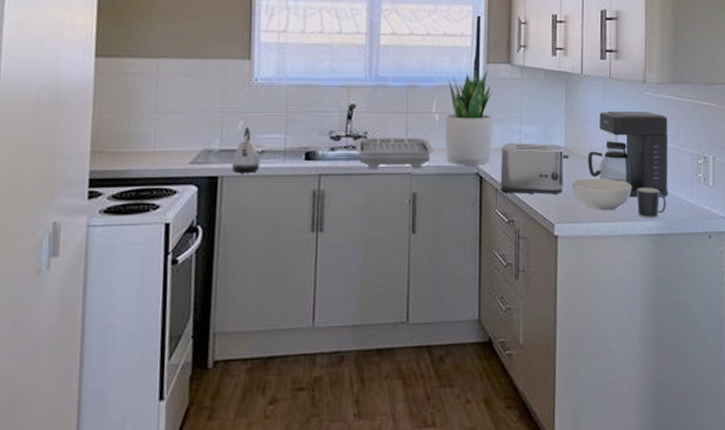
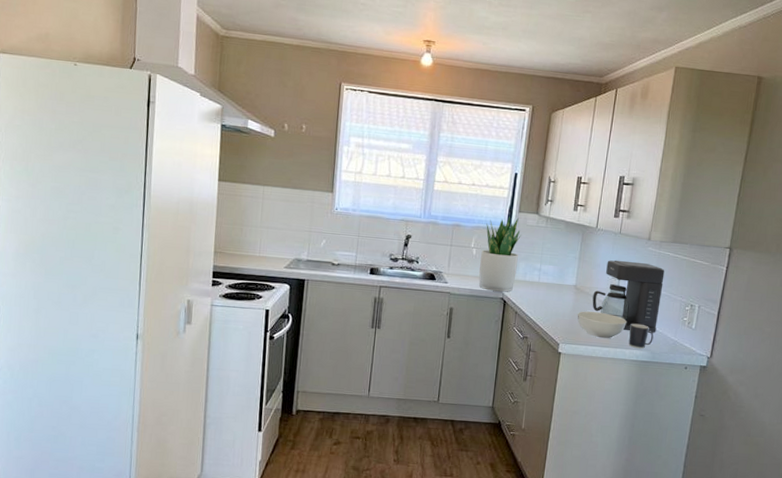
kettle: present [231,126,261,173] -> none [314,244,337,280]
dish rack: present [355,138,435,170] -> none [408,262,470,290]
toaster: present [500,142,570,196] -> none [519,277,578,322]

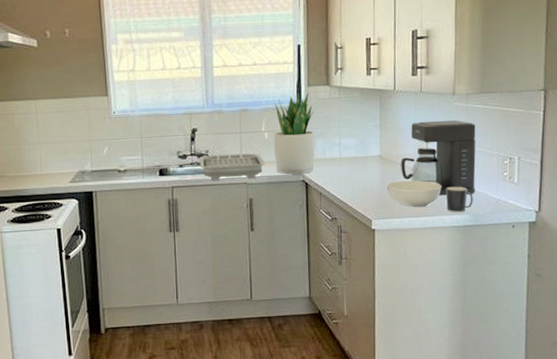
dish rack: none [408,262,470,290] -> present [199,153,266,181]

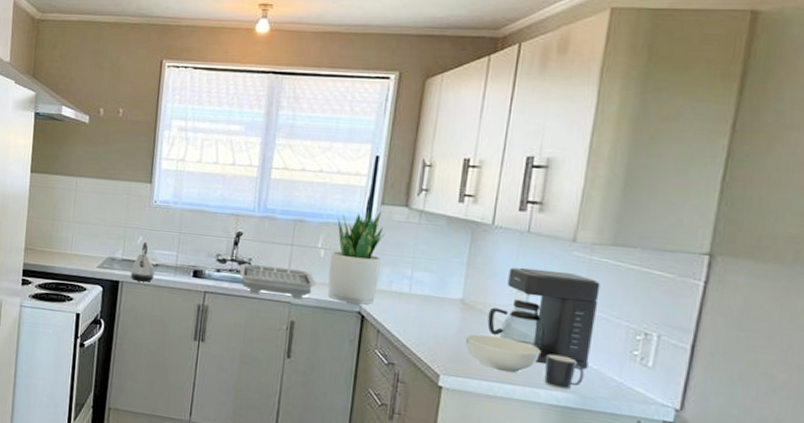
kettle: none [101,150,125,188] -> present [130,241,155,282]

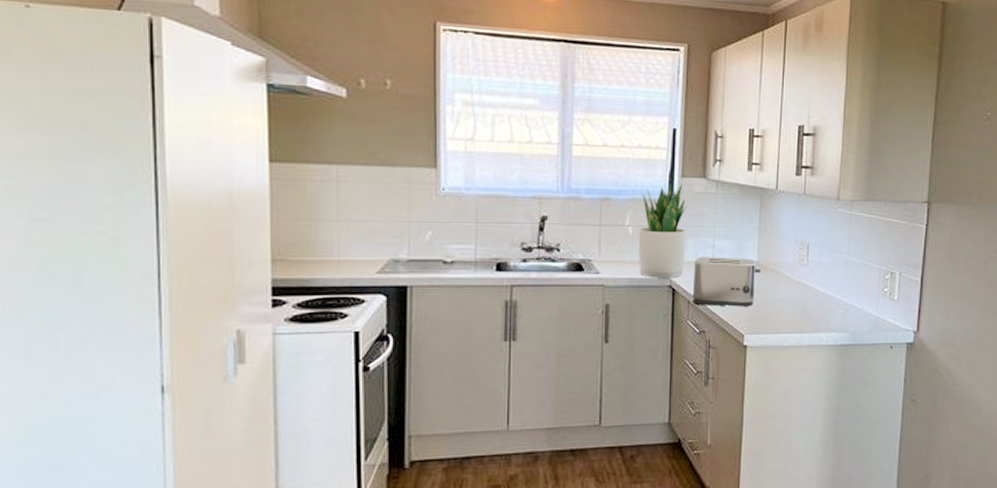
kettle: present [130,241,155,282] -> none [420,236,451,283]
dish rack: present [239,263,317,300] -> none [547,250,628,281]
toaster: none [383,286,467,347] -> present [692,256,761,308]
bowl: present [465,333,542,373] -> none [762,292,821,323]
coffee maker: present [487,267,601,370] -> none [779,226,859,311]
mug: present [544,354,584,391] -> none [825,300,852,331]

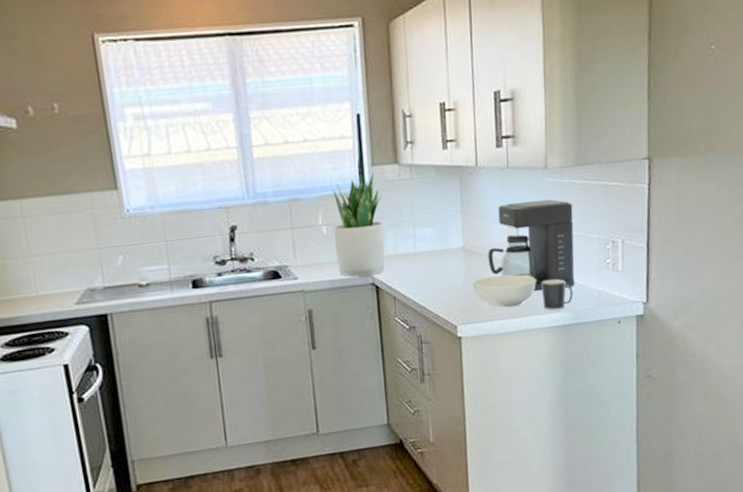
toaster: present [692,256,761,308] -> none [395,244,469,300]
bowl: none [762,292,821,323] -> present [472,274,537,308]
coffee maker: none [779,226,859,311] -> present [488,199,575,292]
mug: none [825,300,852,331] -> present [541,278,573,312]

